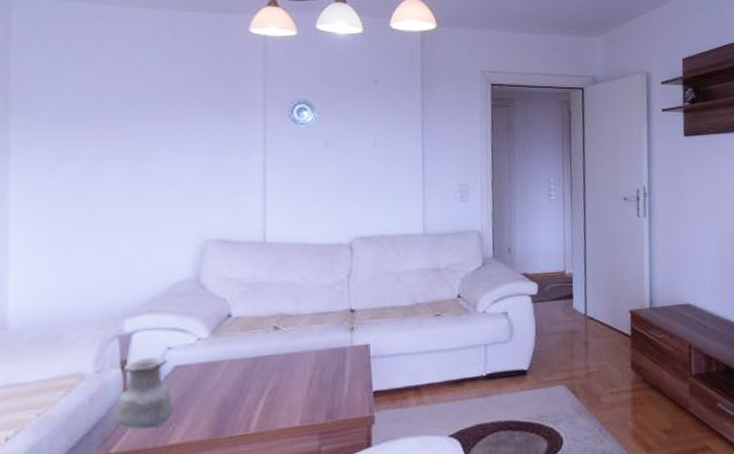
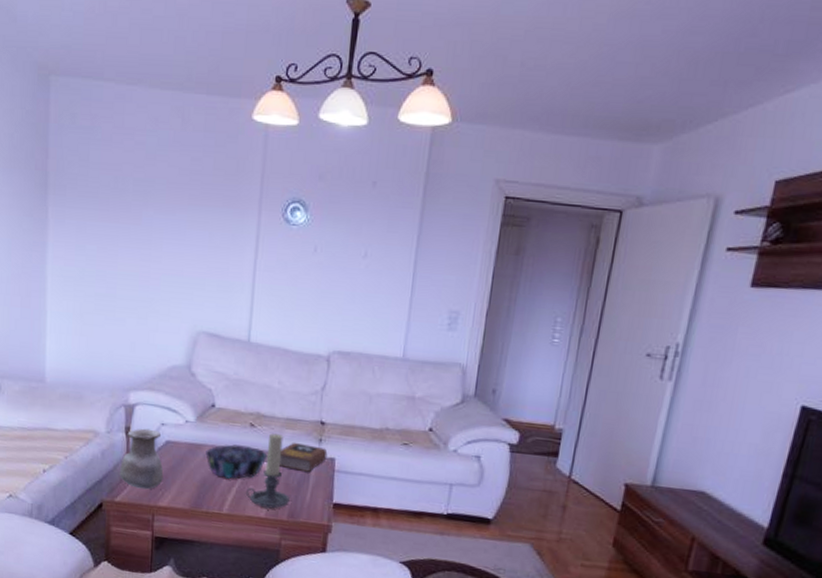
decorative bowl: none [224,351,297,394] -> present [205,444,268,479]
candle holder: none [275,331,326,415] -> present [245,433,290,509]
book: none [311,335,361,366] -> present [279,442,328,472]

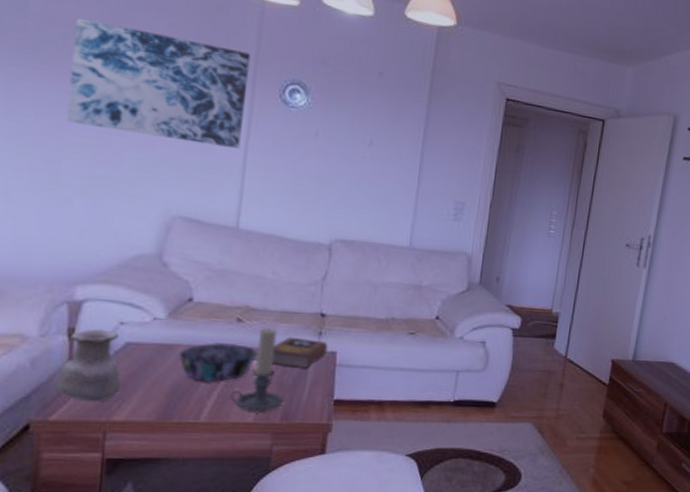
wall art: none [118,161,258,268] -> present [66,17,251,149]

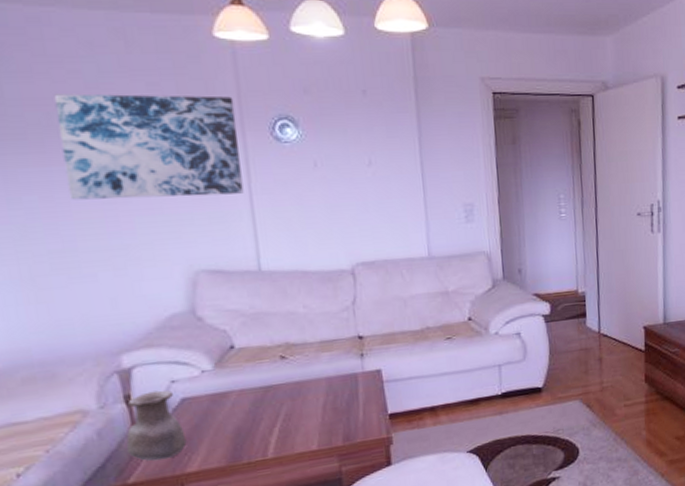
decorative bowl: present [179,343,258,382] -> none [233,380,308,422]
candle holder: present [229,328,284,412] -> none [290,359,342,440]
book: present [272,336,329,368] -> none [321,362,373,393]

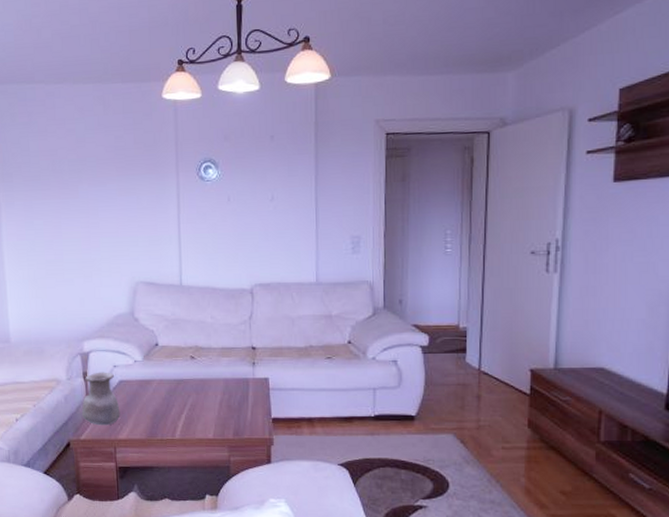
wall art: present [53,93,244,200] -> none [58,145,174,224]

